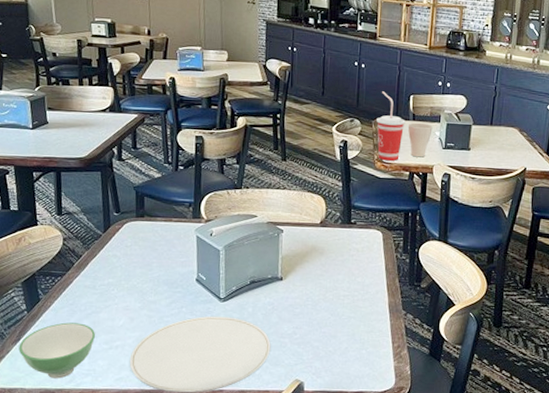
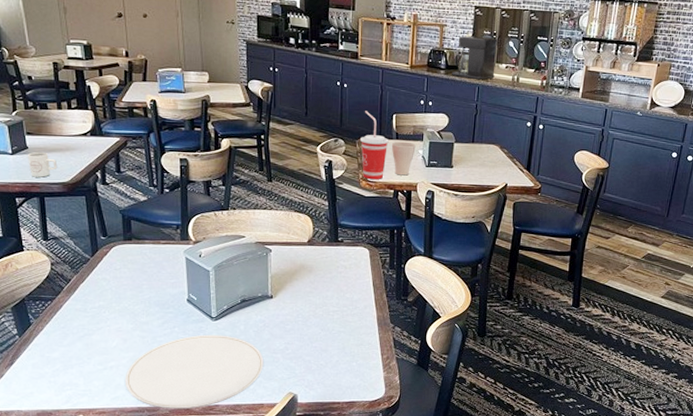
bowl: present [18,322,96,379] -> none [13,345,90,400]
mug: none [46,126,76,153] -> present [27,151,58,178]
coffee maker: none [471,17,517,63] -> present [452,35,497,81]

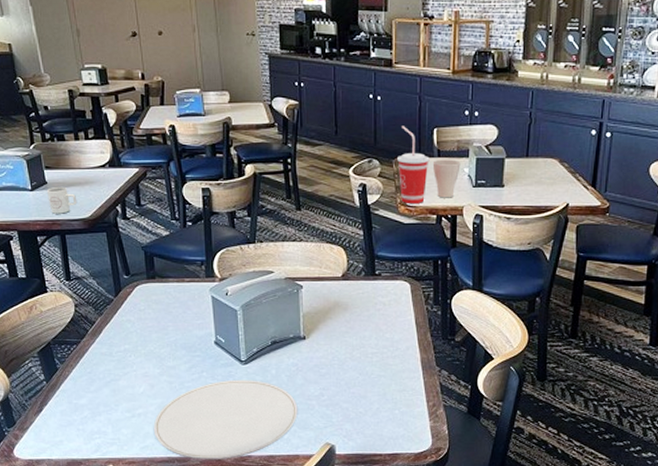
coffee maker: present [452,35,497,81] -> none [501,32,553,84]

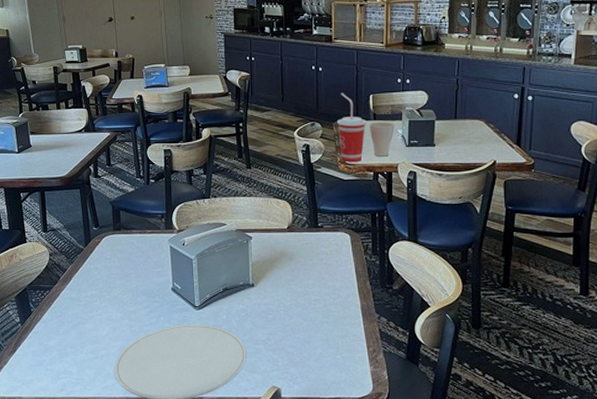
mug: present [46,186,77,214] -> none [30,149,56,173]

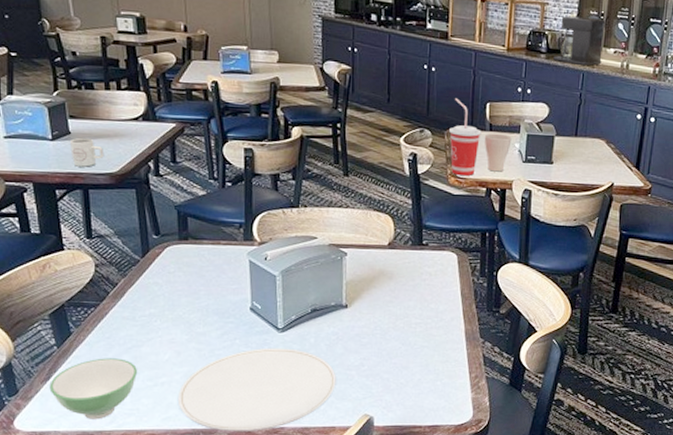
bowl: none [15,333,83,388] -> present [49,358,138,420]
mug: none [30,149,56,173] -> present [69,137,104,167]
coffee maker: none [429,9,475,54] -> present [553,16,604,67]

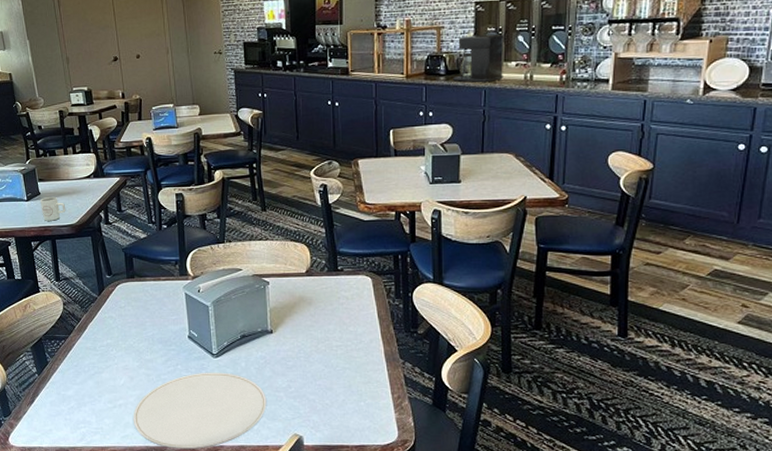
bowl: present [49,358,138,420] -> none [34,383,101,437]
beverage cup: present [449,98,482,176] -> none [356,129,387,202]
cup: present [484,133,512,172] -> none [390,158,417,195]

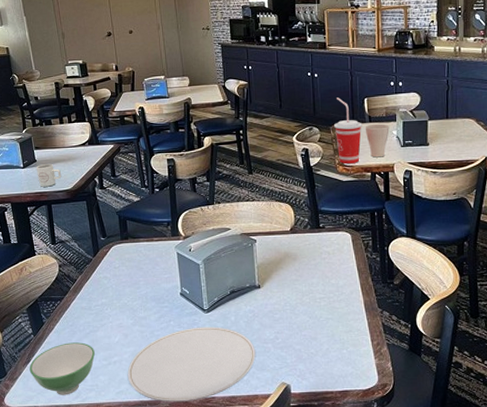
bowl: none [34,383,101,437] -> present [29,342,96,395]
beverage cup: none [356,129,387,202] -> present [334,97,362,164]
cup: none [390,158,417,195] -> present [365,123,390,158]
coffee maker: present [453,34,503,84] -> none [419,12,464,57]

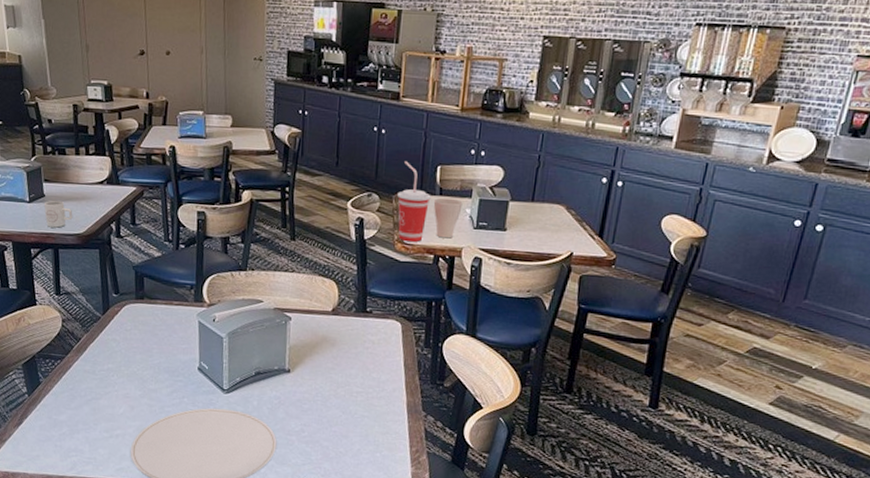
bowl: present [29,342,96,395] -> none [20,408,96,465]

